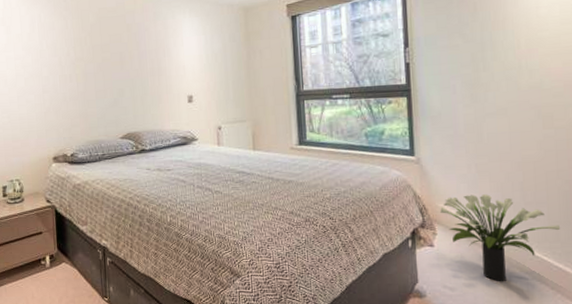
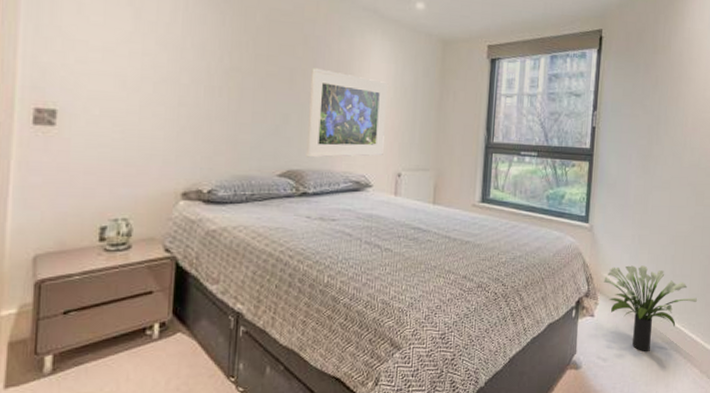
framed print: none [136,49,204,121] -> present [305,68,387,158]

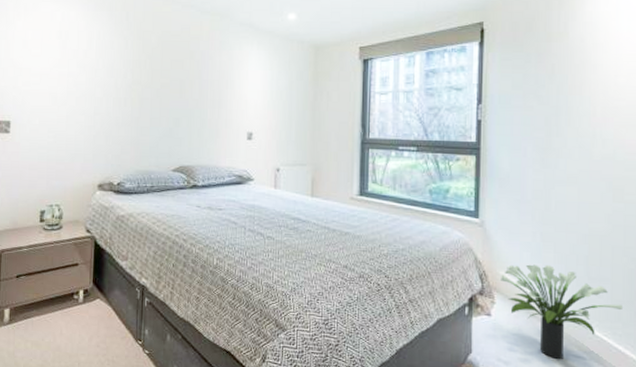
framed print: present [305,68,387,158] -> none [195,78,264,155]

